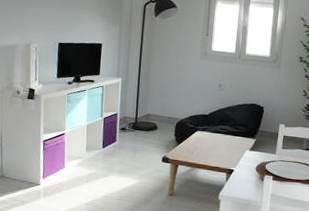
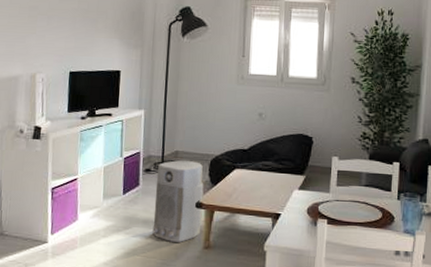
air purifier: none [126,122,170,190] -> present [152,160,204,242]

